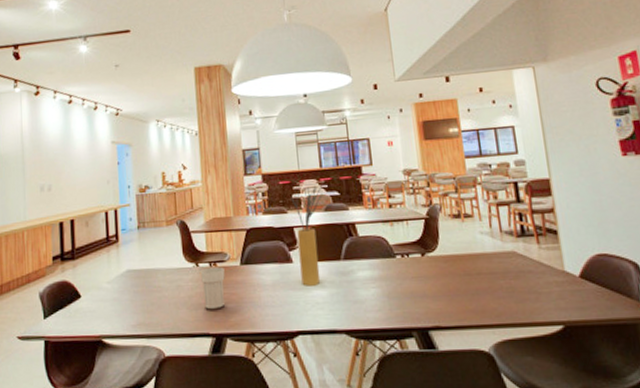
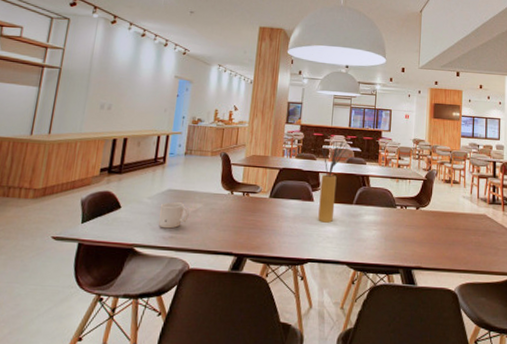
mug: none [121,283,154,315] -> present [159,202,189,229]
cup: present [201,267,225,311] -> none [232,196,255,234]

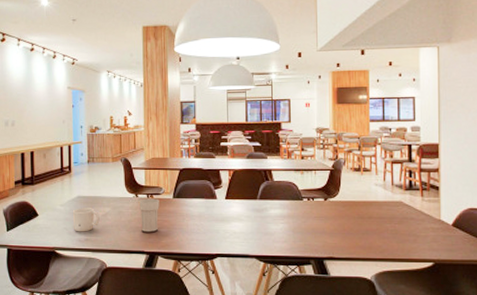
cup: none [232,196,255,234] -> present [139,198,160,234]
vase: present [318,138,349,223] -> none [219,135,247,219]

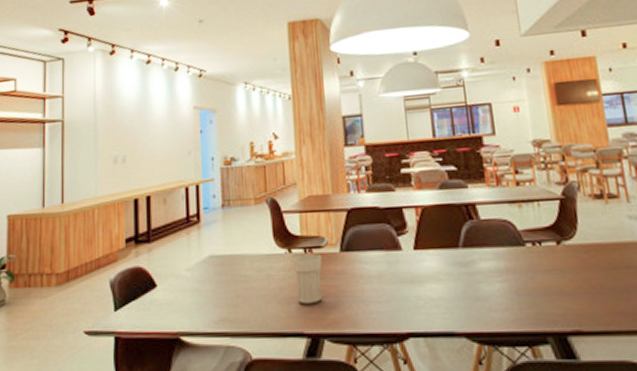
mug: present [72,208,100,232] -> none [202,271,240,308]

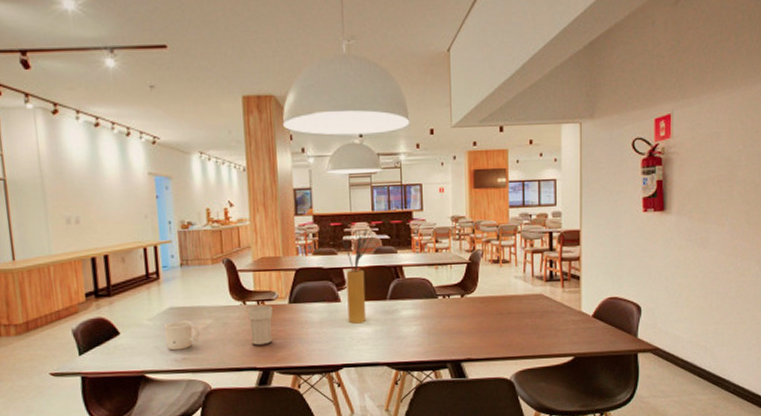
mug: none [202,271,240,308] -> present [164,320,200,351]
vase: none [399,157,437,279] -> present [341,227,374,324]

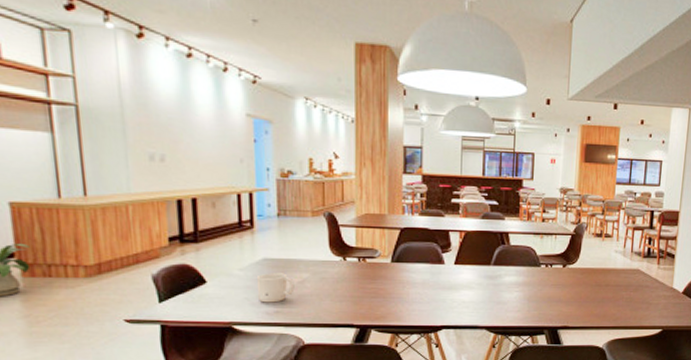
cup: present [248,305,273,347] -> none [348,262,374,304]
vase: present [341,227,374,324] -> none [450,190,483,287]

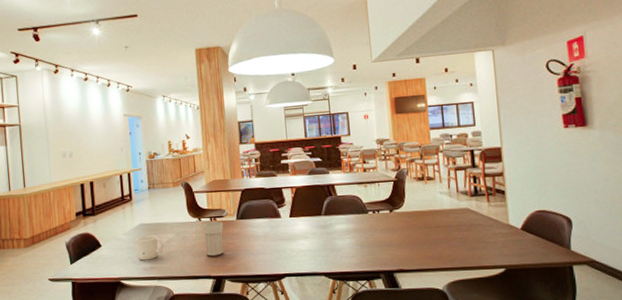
cup: none [348,262,374,304] -> present [203,221,224,258]

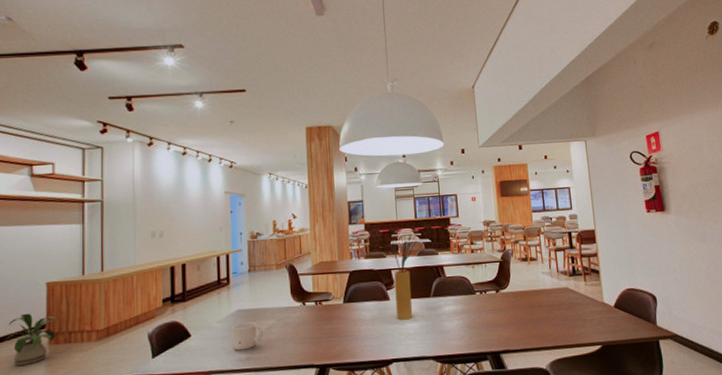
cup: present [203,221,224,258] -> none [307,305,329,345]
vase: none [280,152,308,237] -> present [389,233,417,320]

